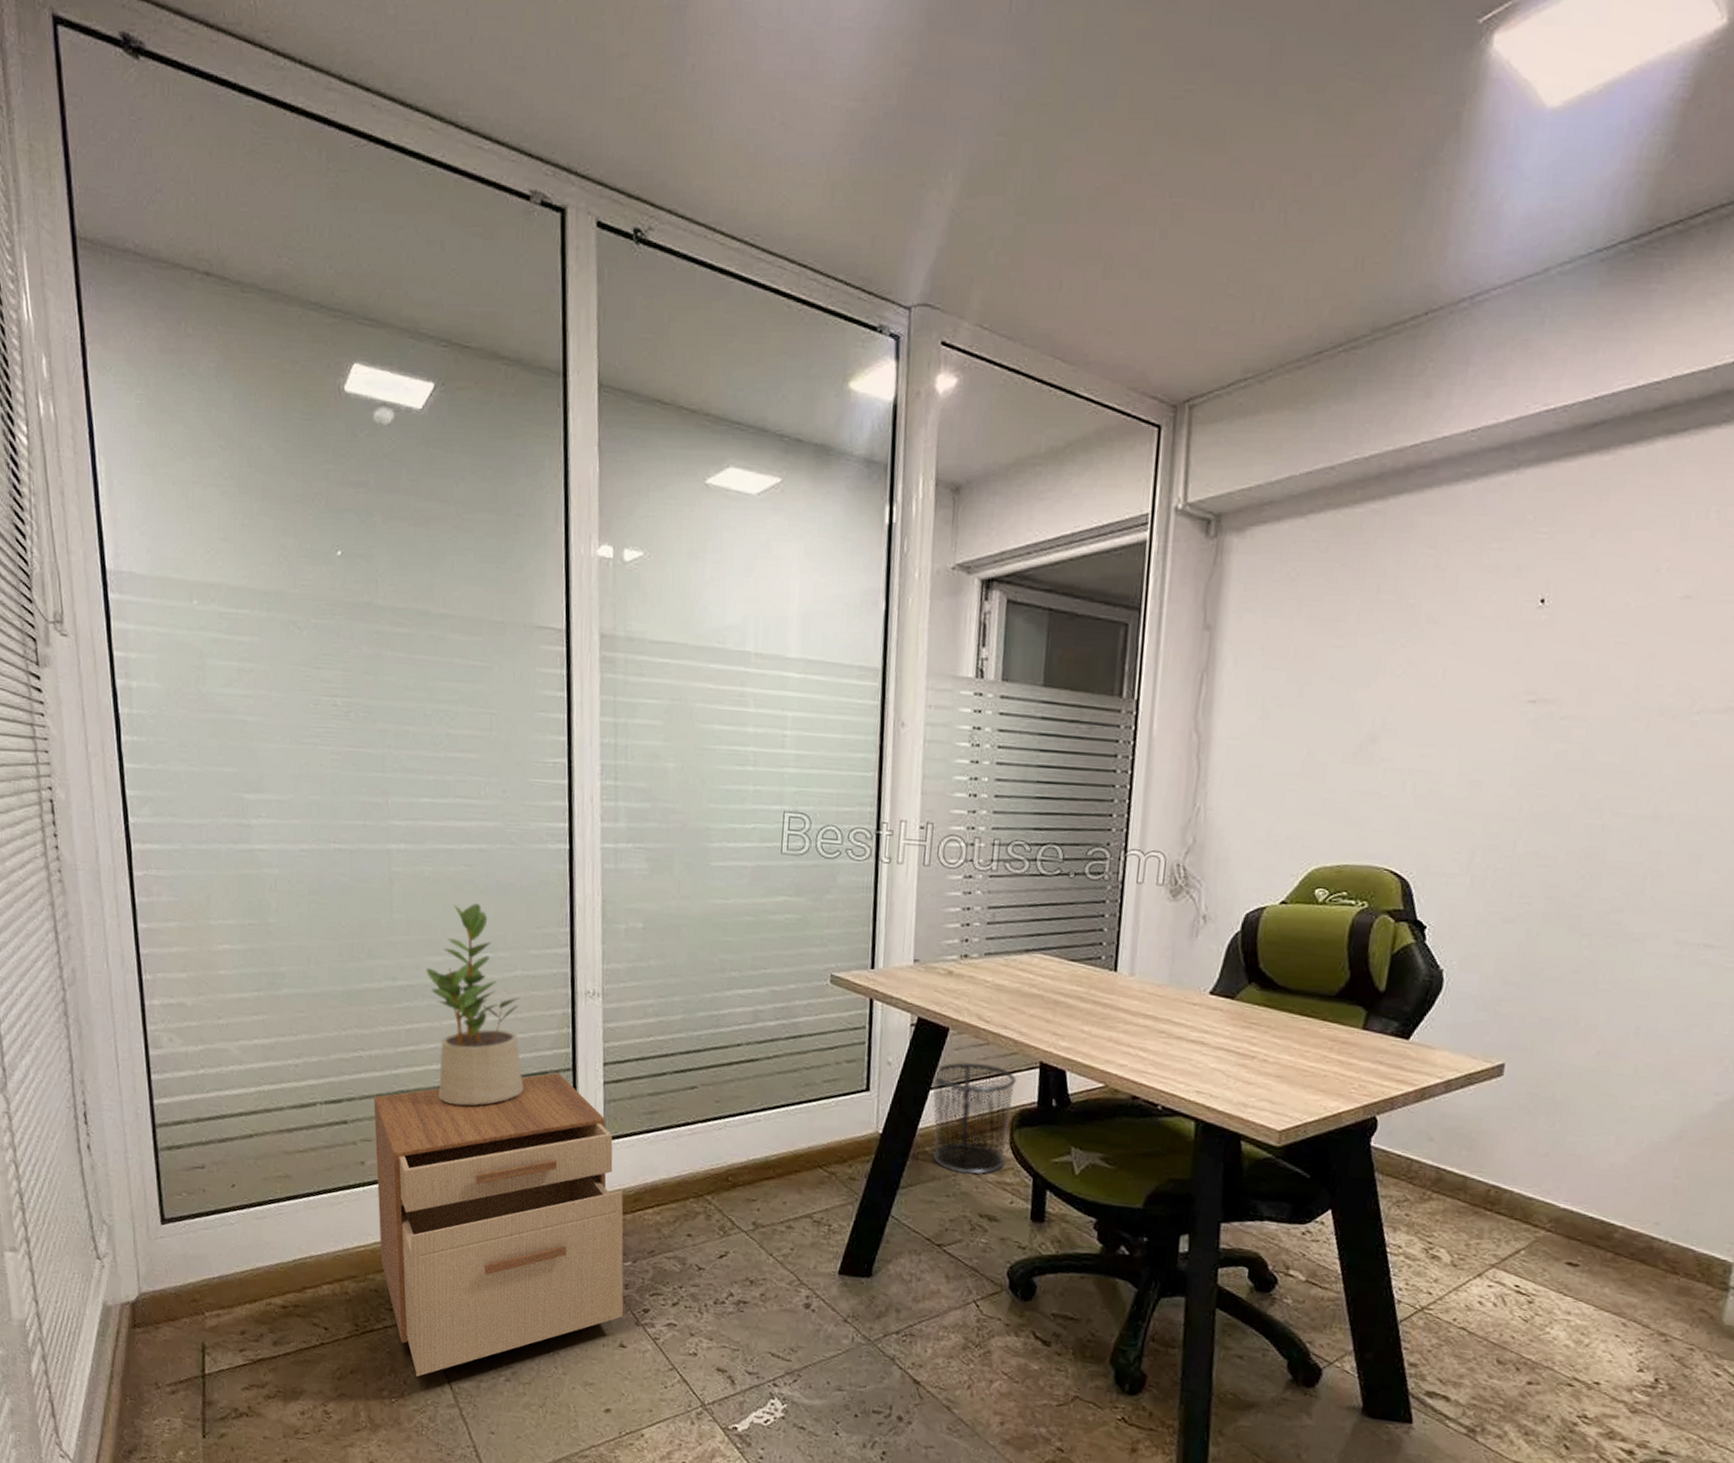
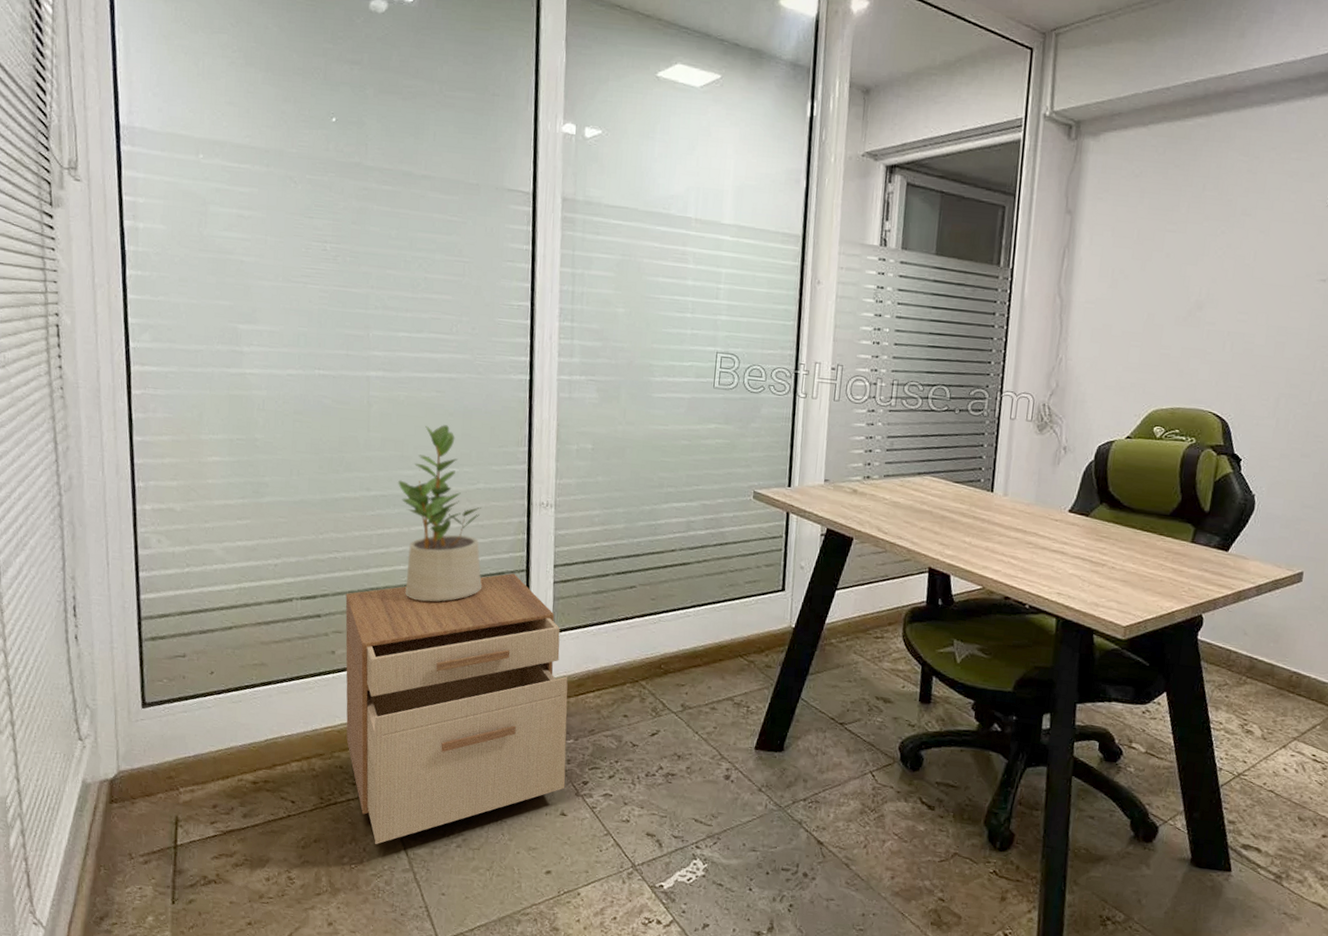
waste bin: present [932,1062,1017,1175] -> none [838,567,909,663]

